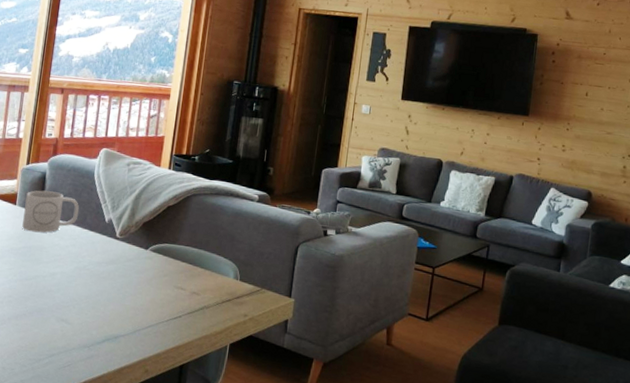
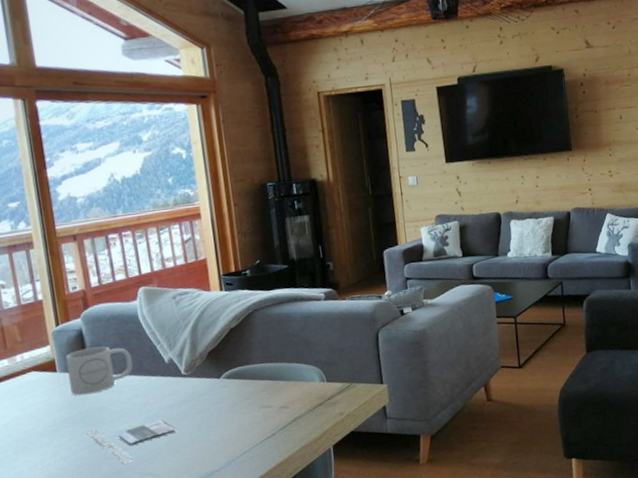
magazine: none [24,264,98,306] -> present [85,419,177,465]

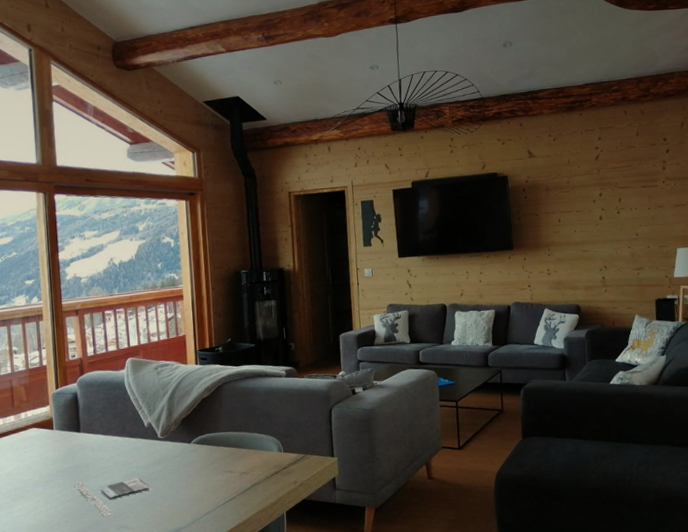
mug: present [66,346,133,396] -> none [62,408,118,452]

